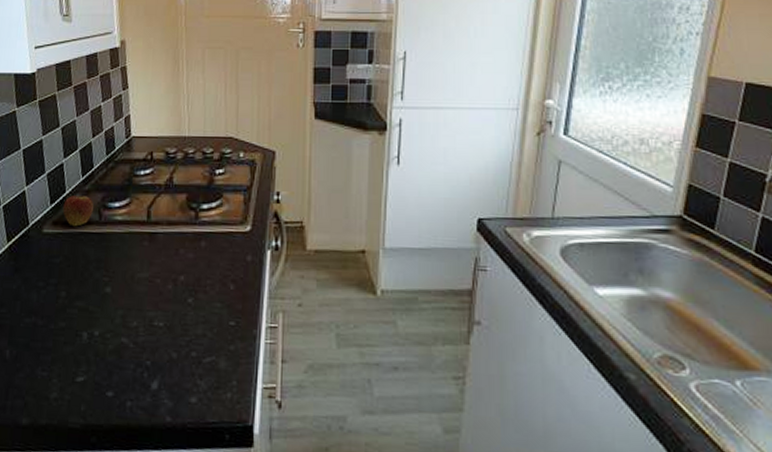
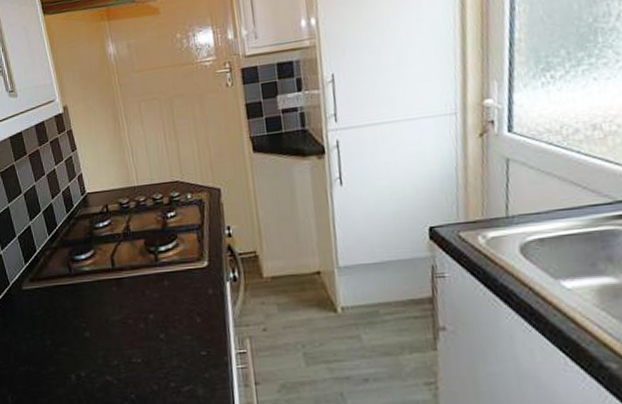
fruit: present [62,190,94,227] -> none [36,247,63,281]

